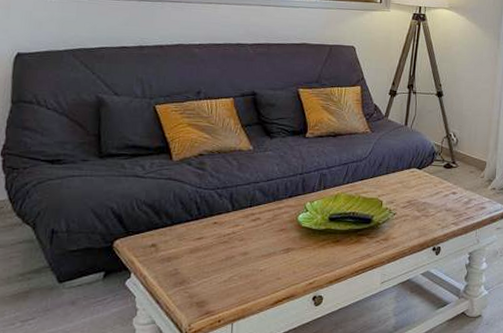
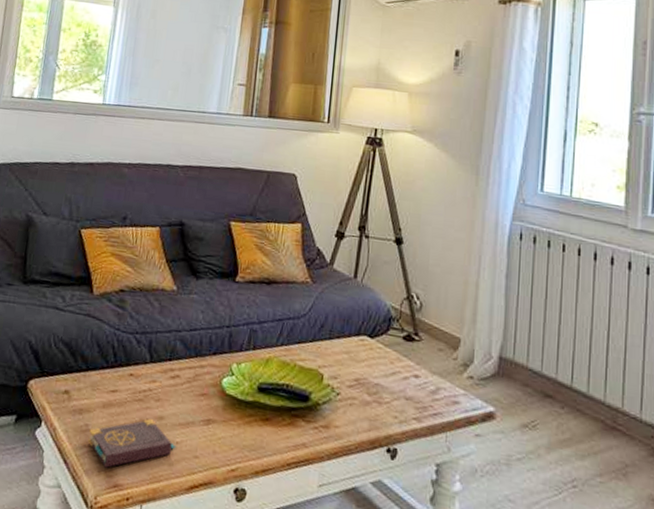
book: none [178,256,261,300] -> present [88,419,177,468]

